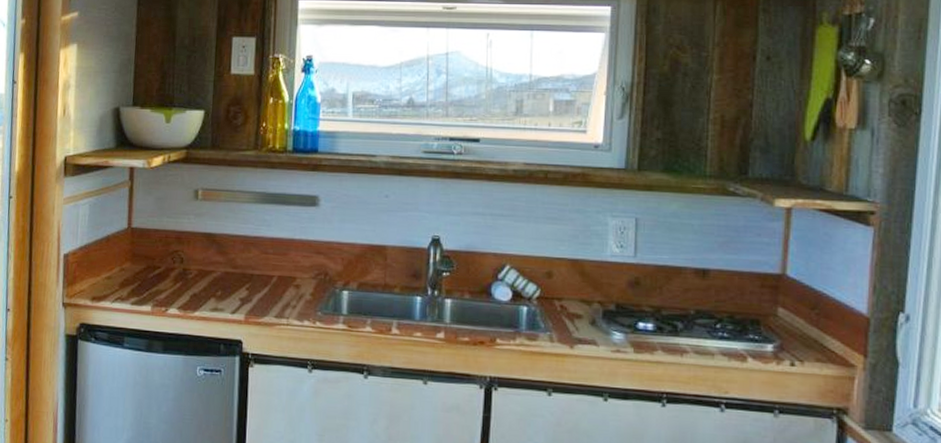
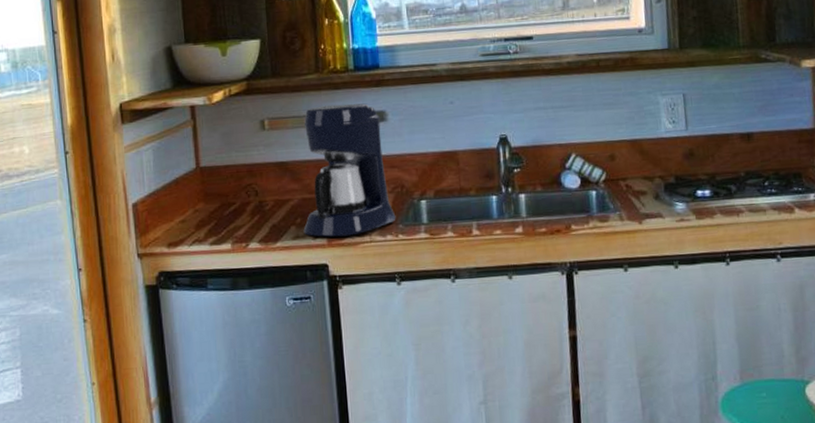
coffee maker: none [222,183,316,316] -> present [303,103,396,237]

